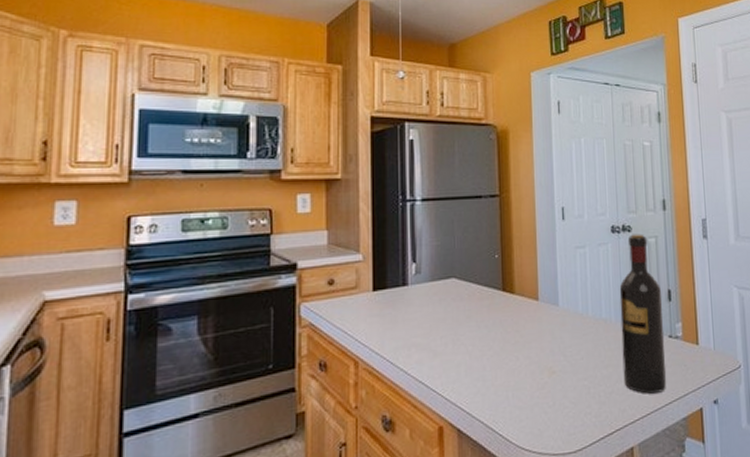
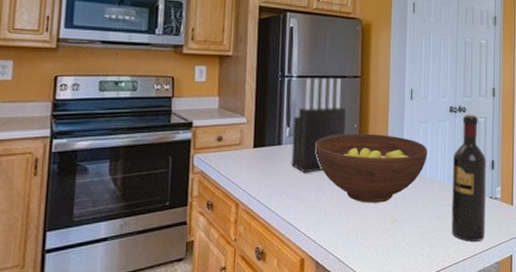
knife block: none [419,199,484,319] -> present [291,78,346,173]
fruit bowl: none [449,265,588,353] -> present [315,133,428,203]

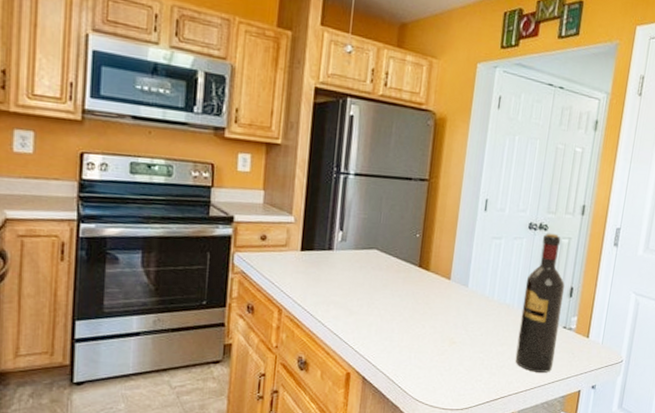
knife block: present [291,78,346,173] -> none [342,176,408,284]
fruit bowl: present [315,133,428,203] -> none [370,243,498,322]

